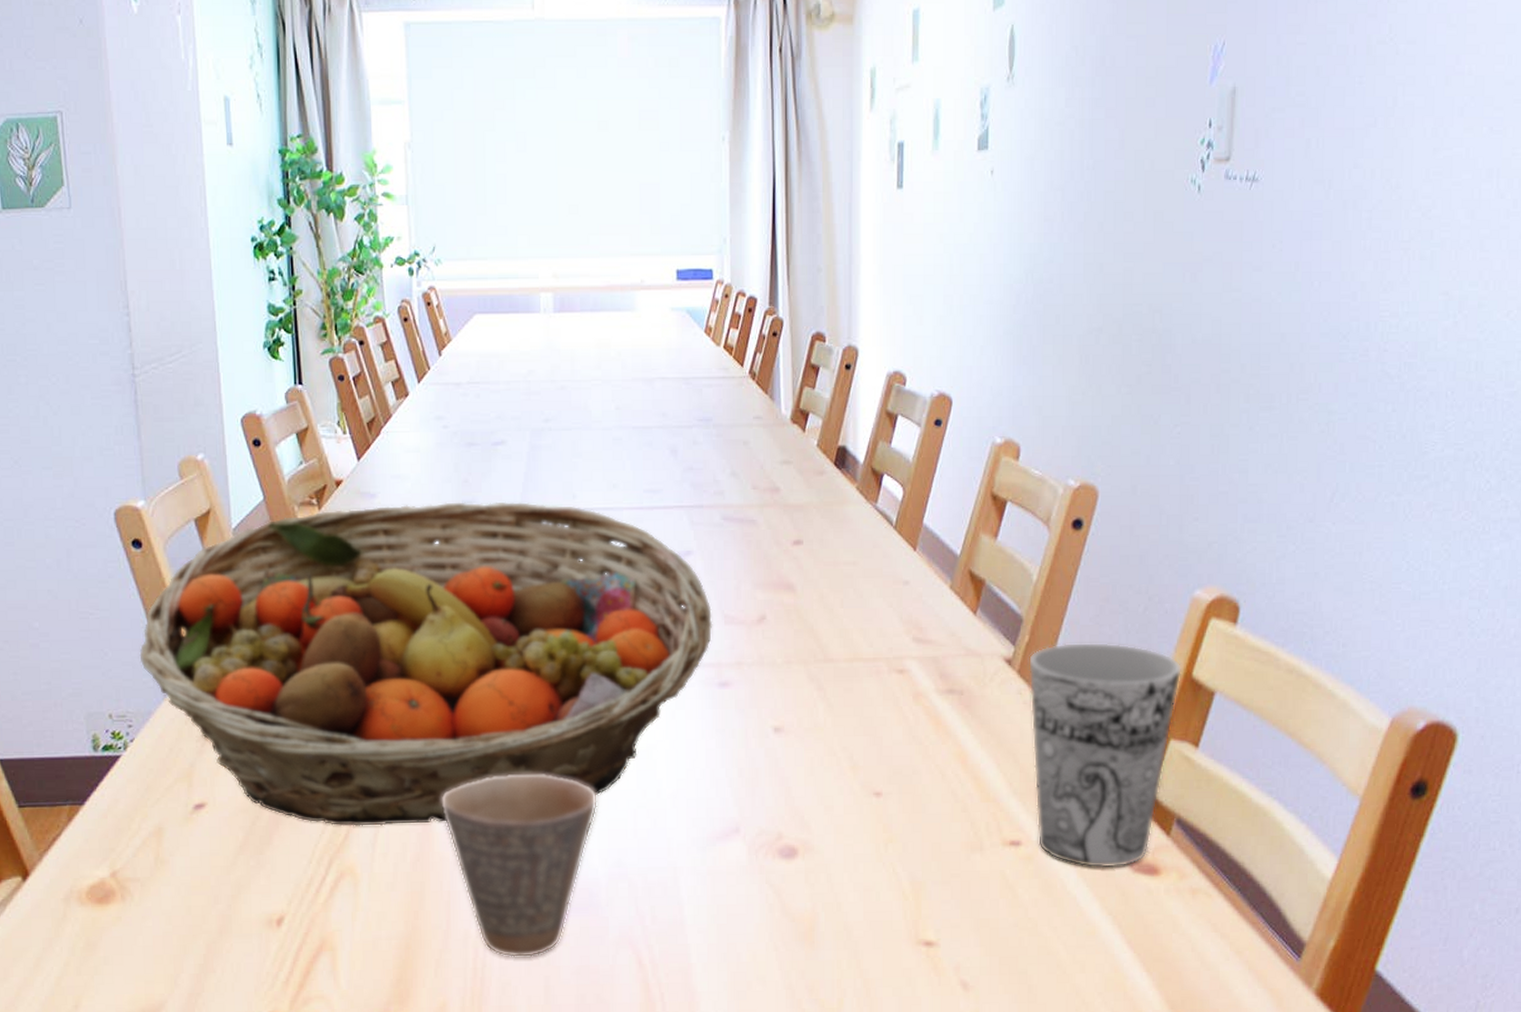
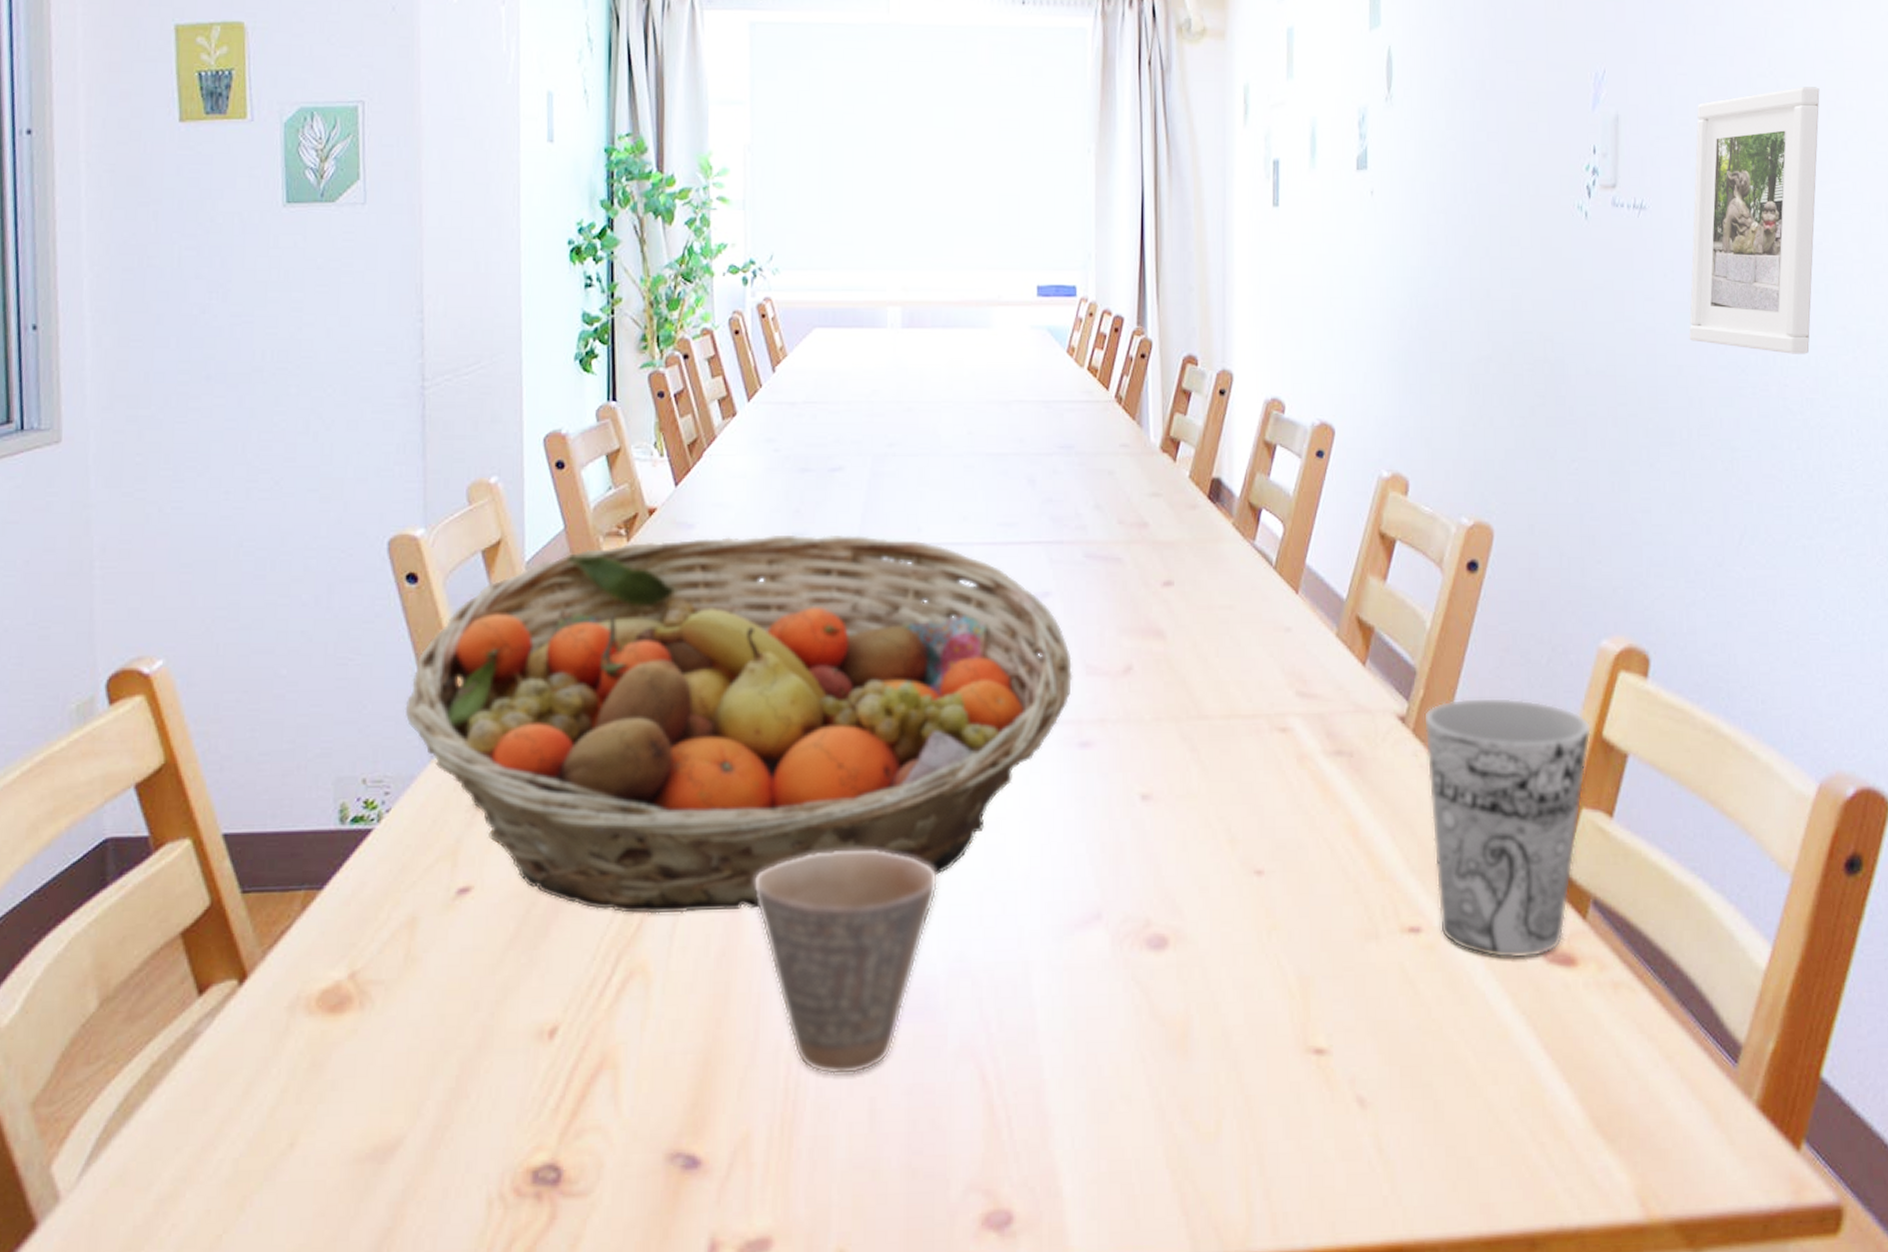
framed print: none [1293,52,1440,320] -> present [1689,86,1820,354]

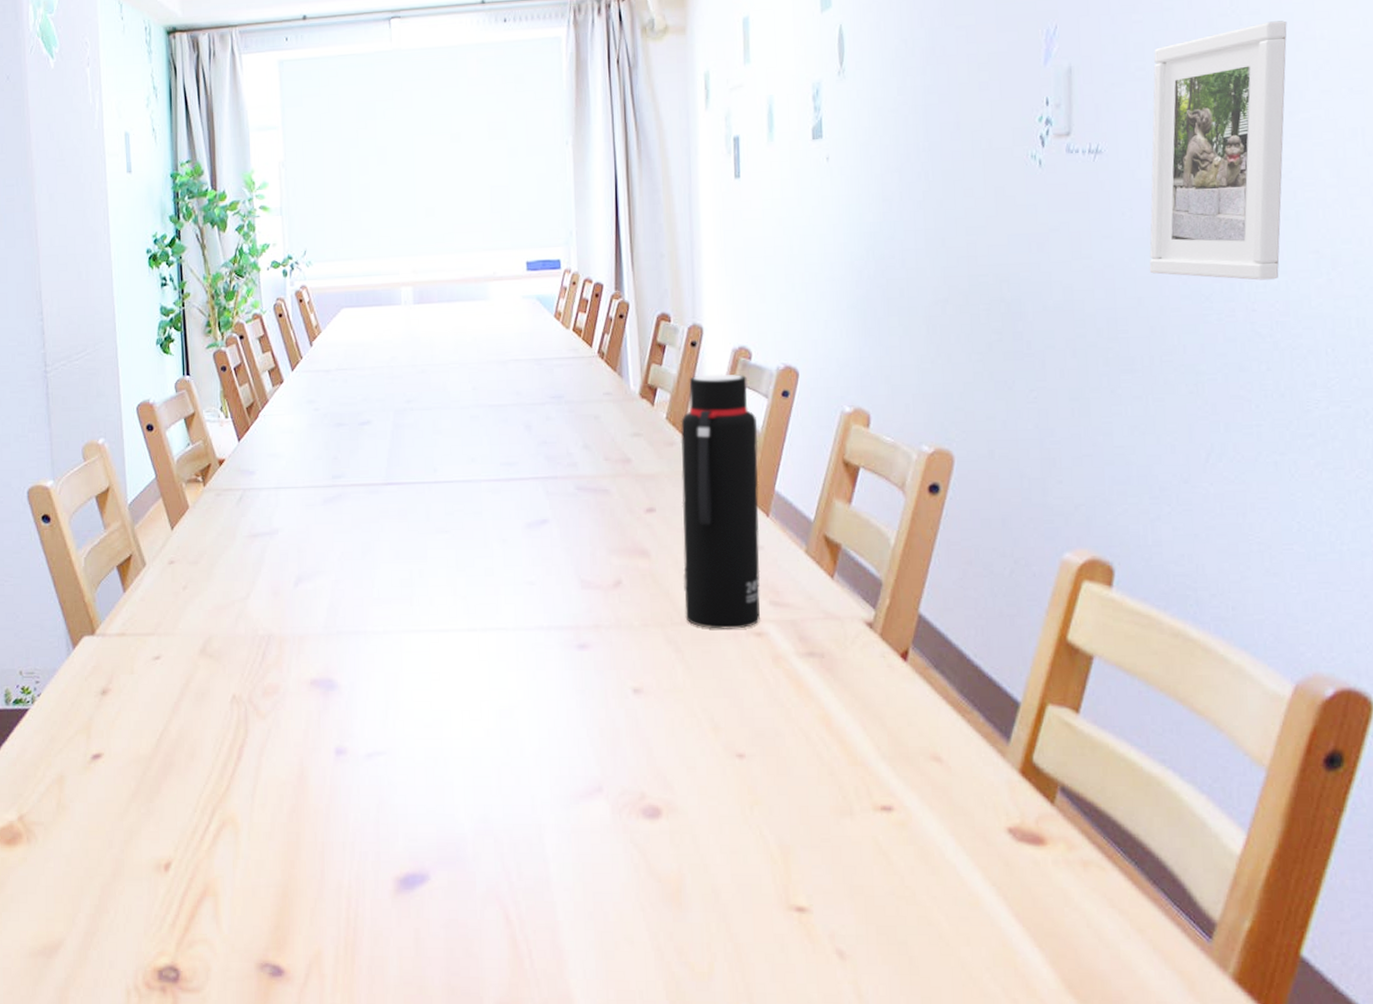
fruit basket: present [404,534,1073,914] -> none [46,476,570,778]
cup: present [754,848,939,1075] -> none [315,730,464,910]
water bottle: none [1202,428,1289,724] -> present [680,374,761,629]
cup: present [1423,697,1592,959] -> none [890,605,1056,836]

